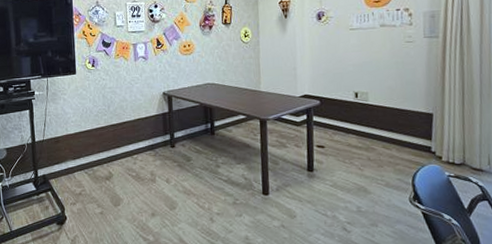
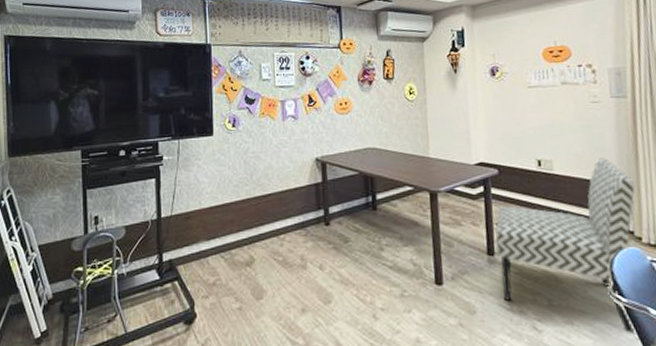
chair: none [315,90,440,235] -> present [495,158,635,335]

